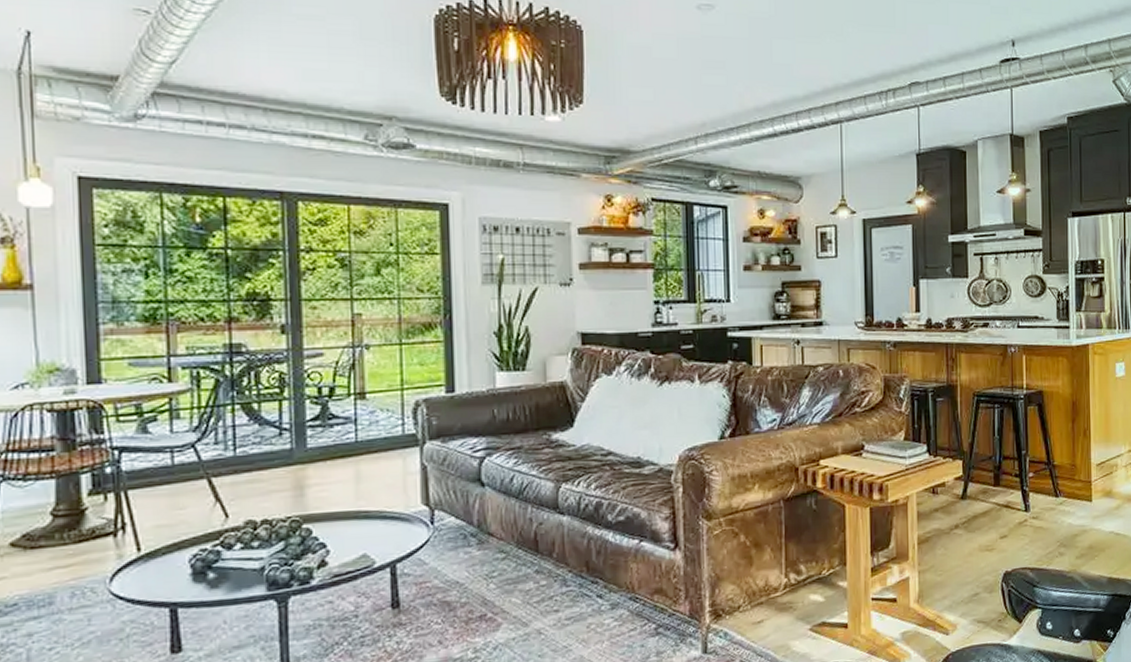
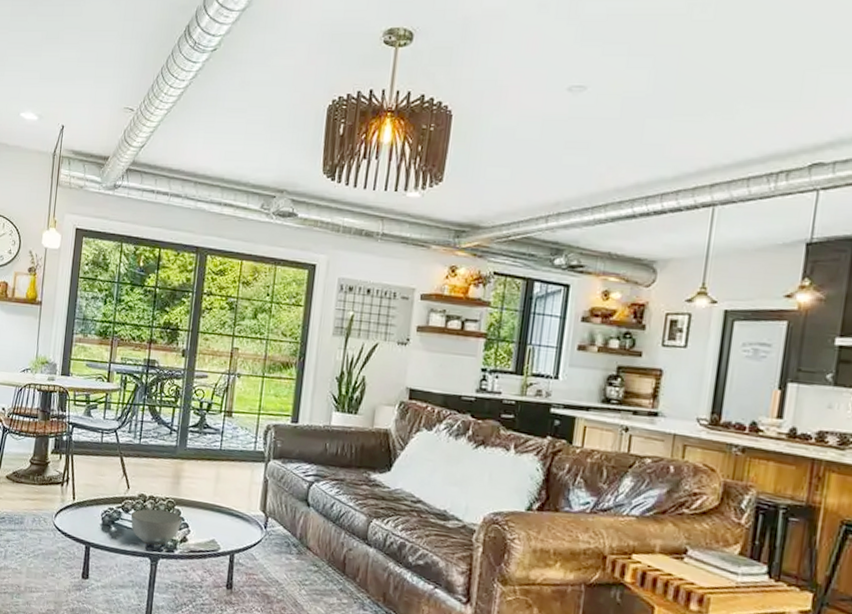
bowl: none [236,532,315,584] -> present [130,508,182,546]

